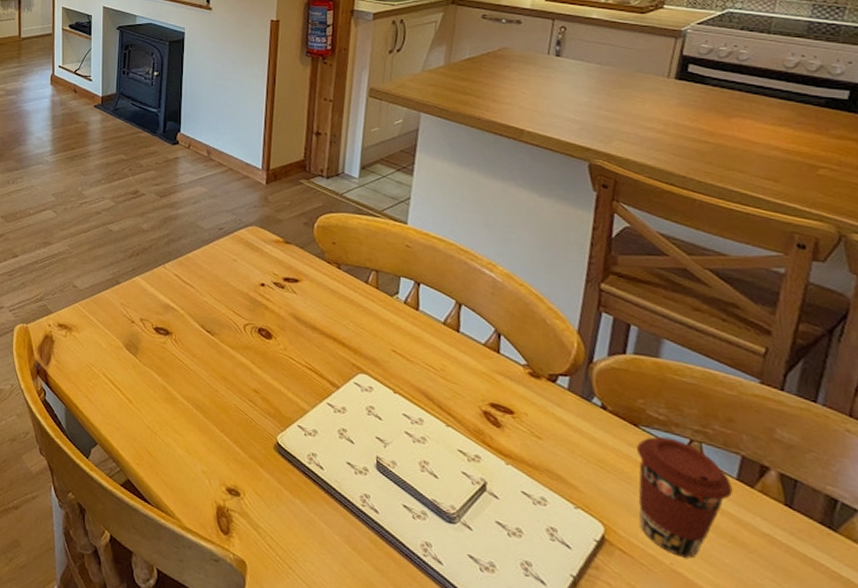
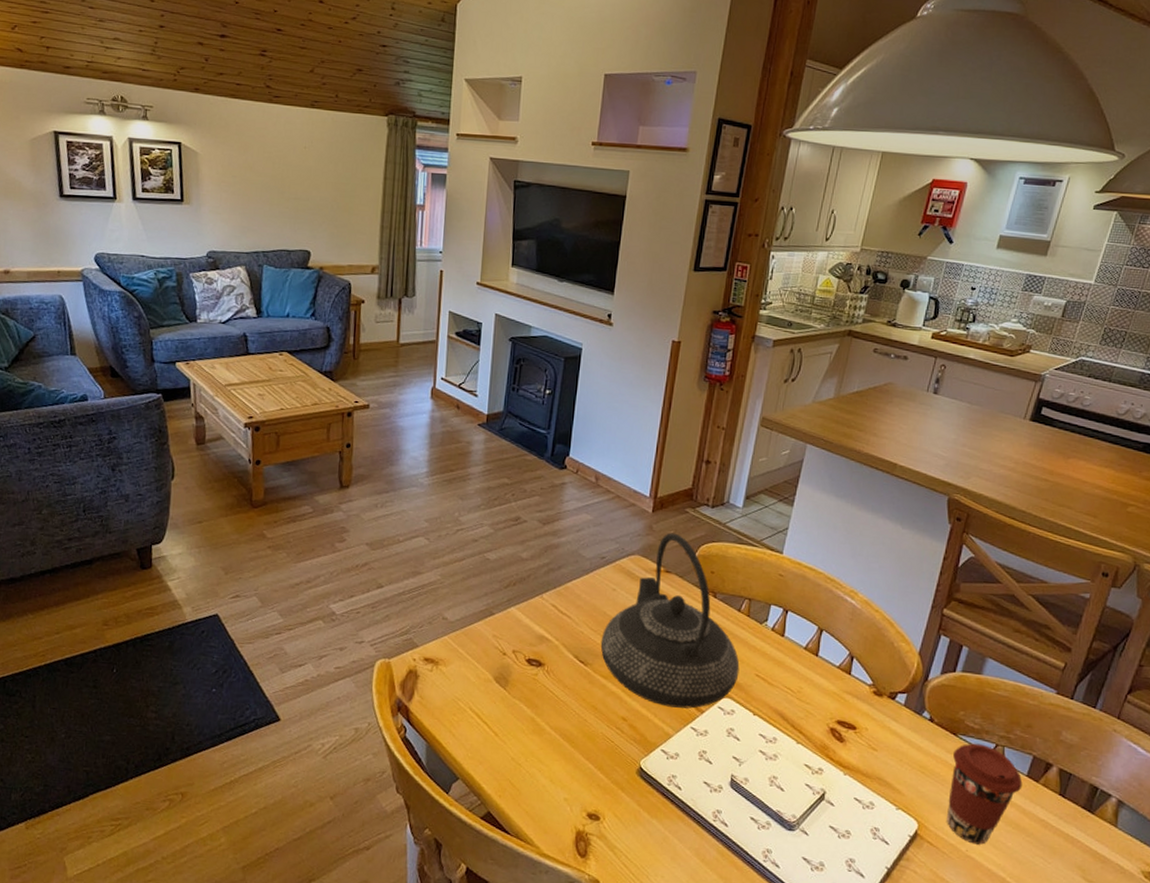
teapot: none [225,203,373,384] -> present [600,532,740,709]

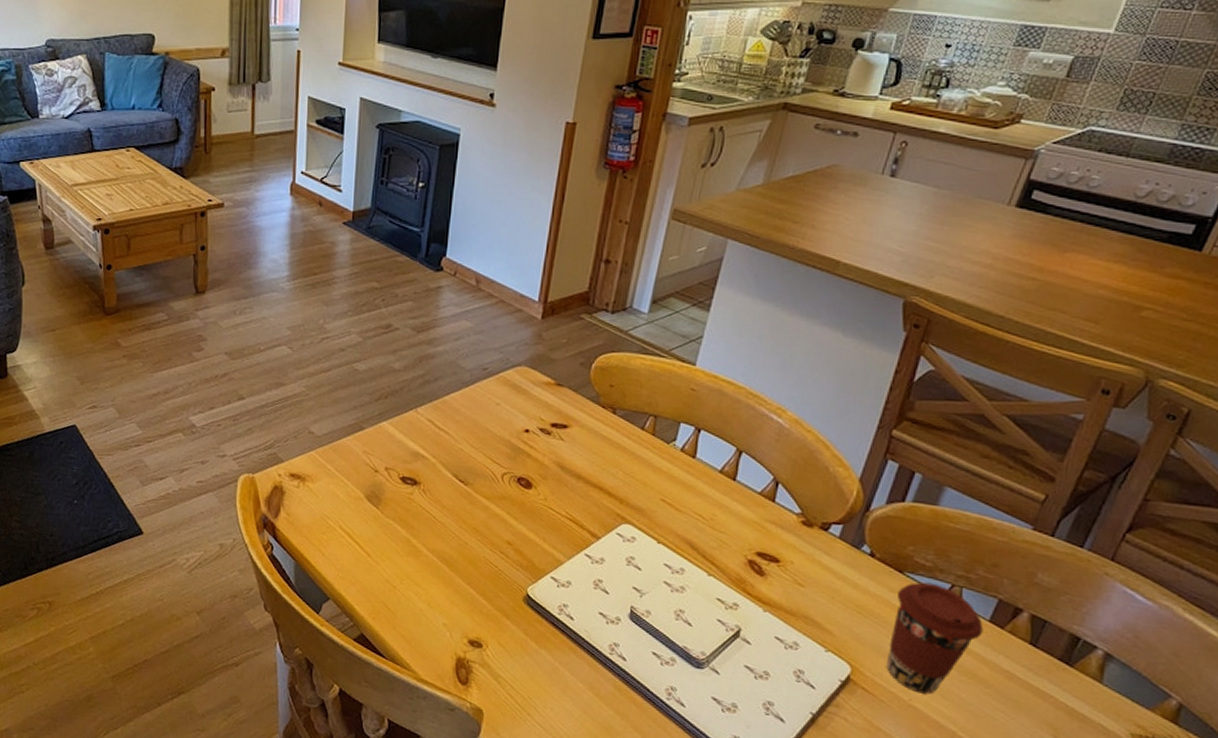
teapot: present [600,532,740,709] -> none [482,341,642,534]

